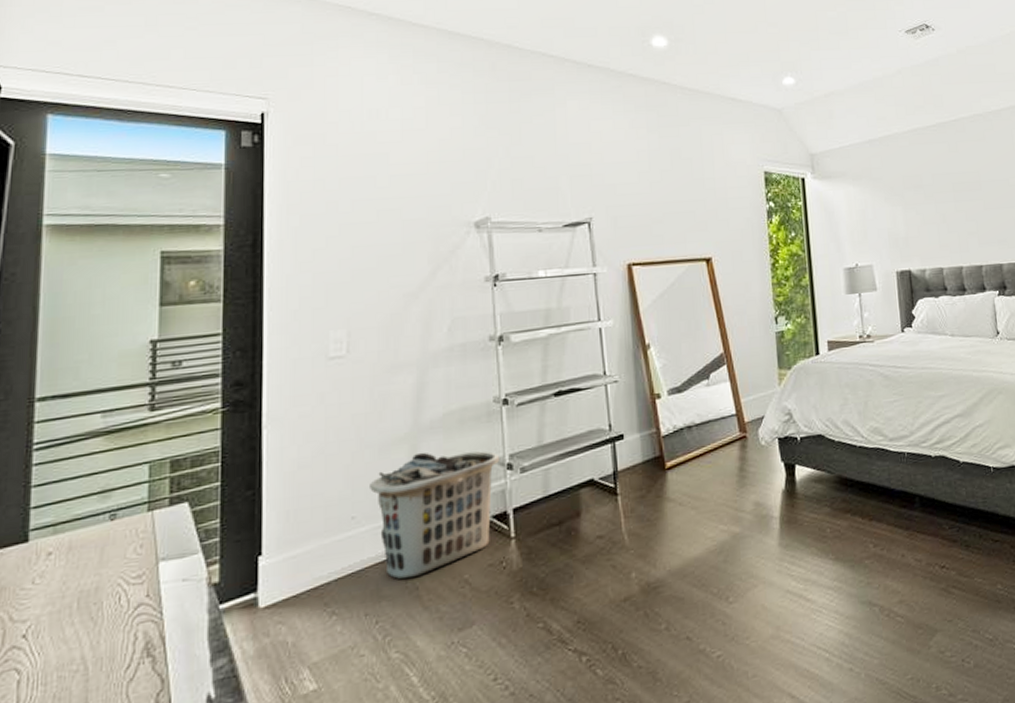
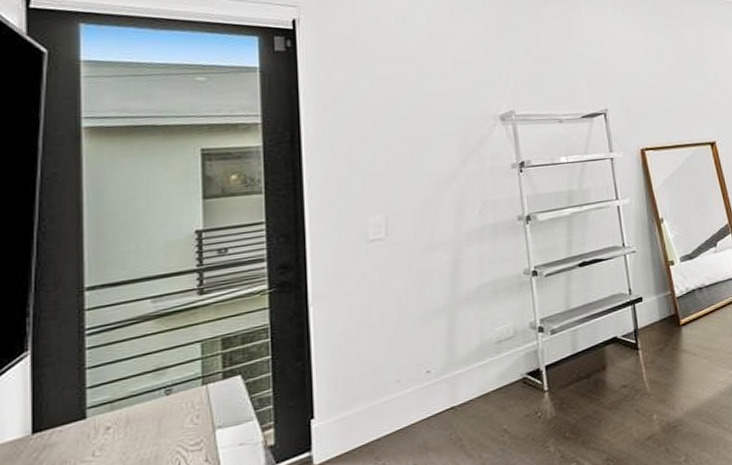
clothes hamper: present [370,451,499,580] -> none [413,317,531,433]

